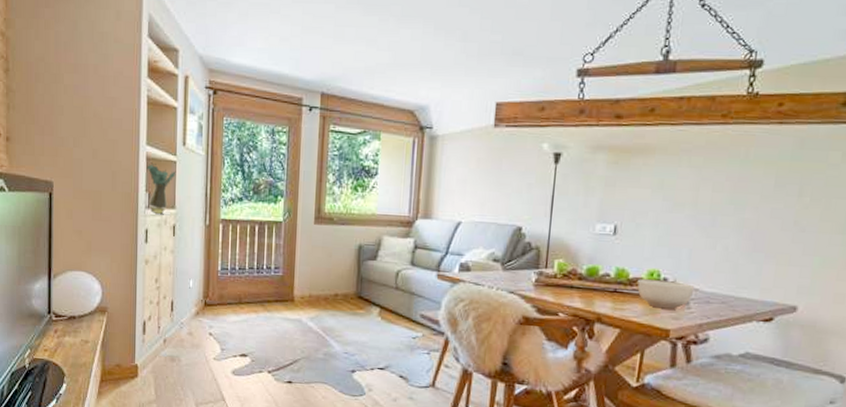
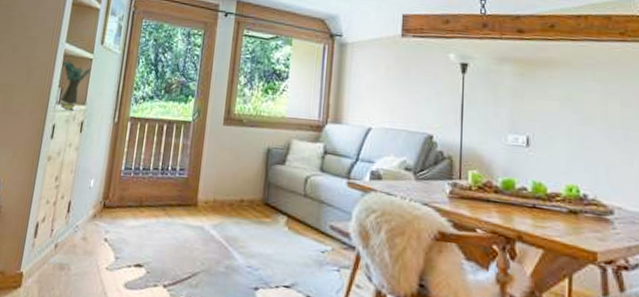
bowl: present [637,279,695,309] -> none [557,194,617,229]

